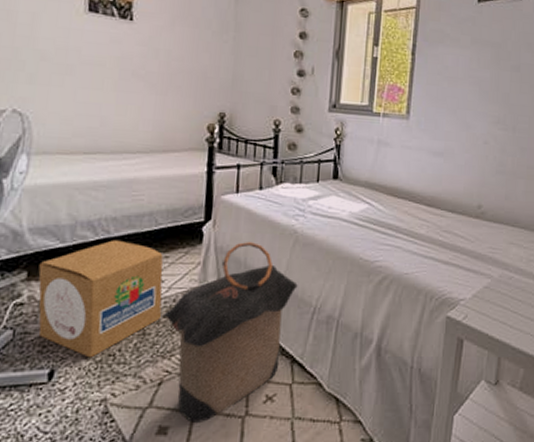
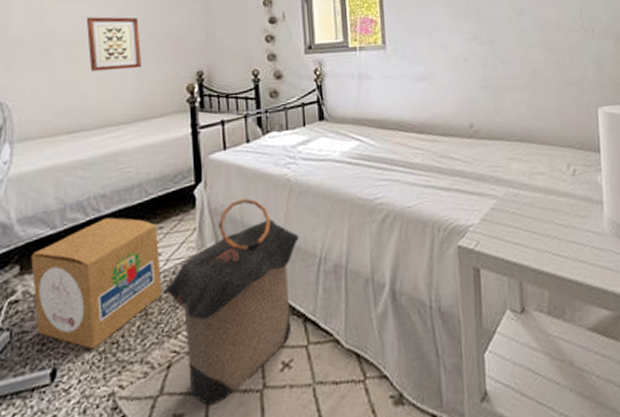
wall art: none [113,41,167,101] -> present [86,17,141,72]

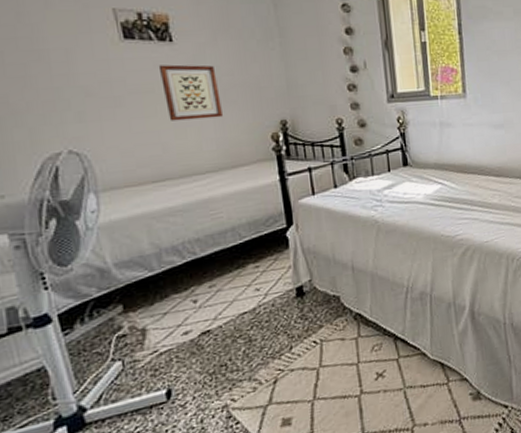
cardboard box: present [31,217,161,350] -> none [133,259,263,372]
laundry hamper: present [163,198,299,406] -> none [264,238,388,410]

